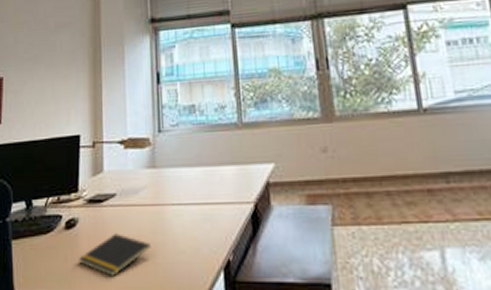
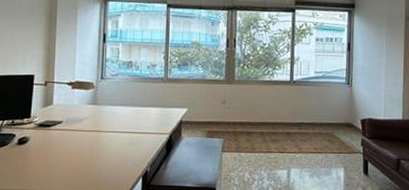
notepad: present [79,233,151,276] -> none [29,150,88,179]

